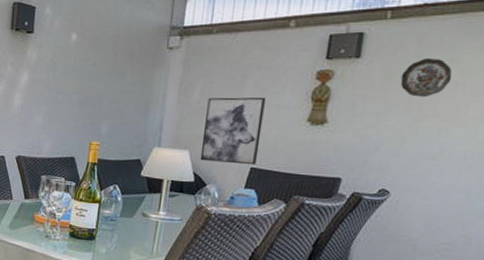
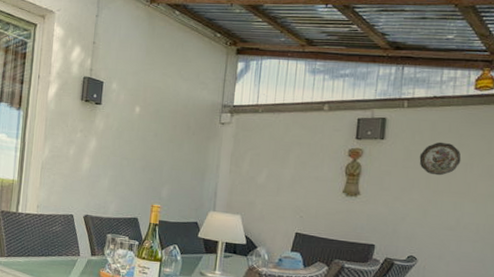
wall art: present [200,97,266,165] -> none [251,168,306,231]

